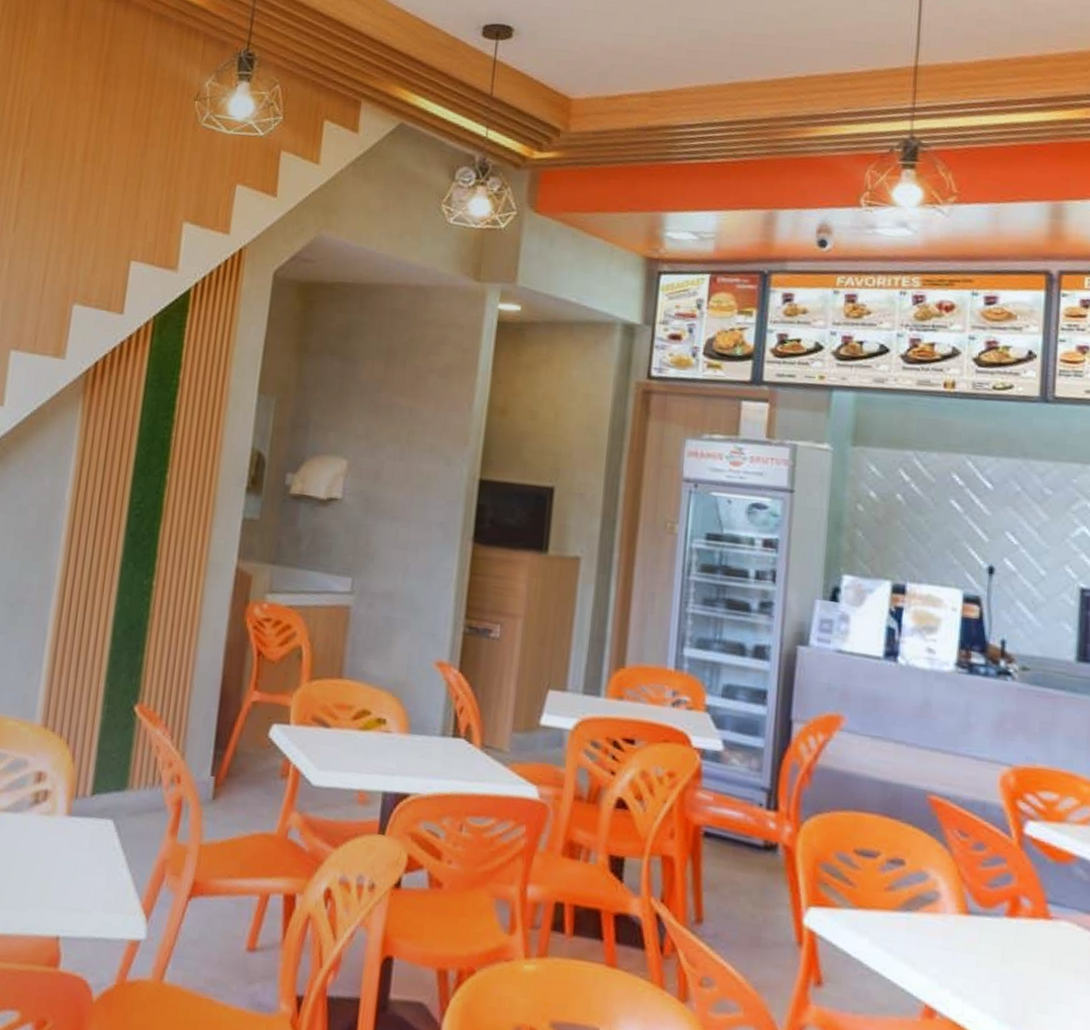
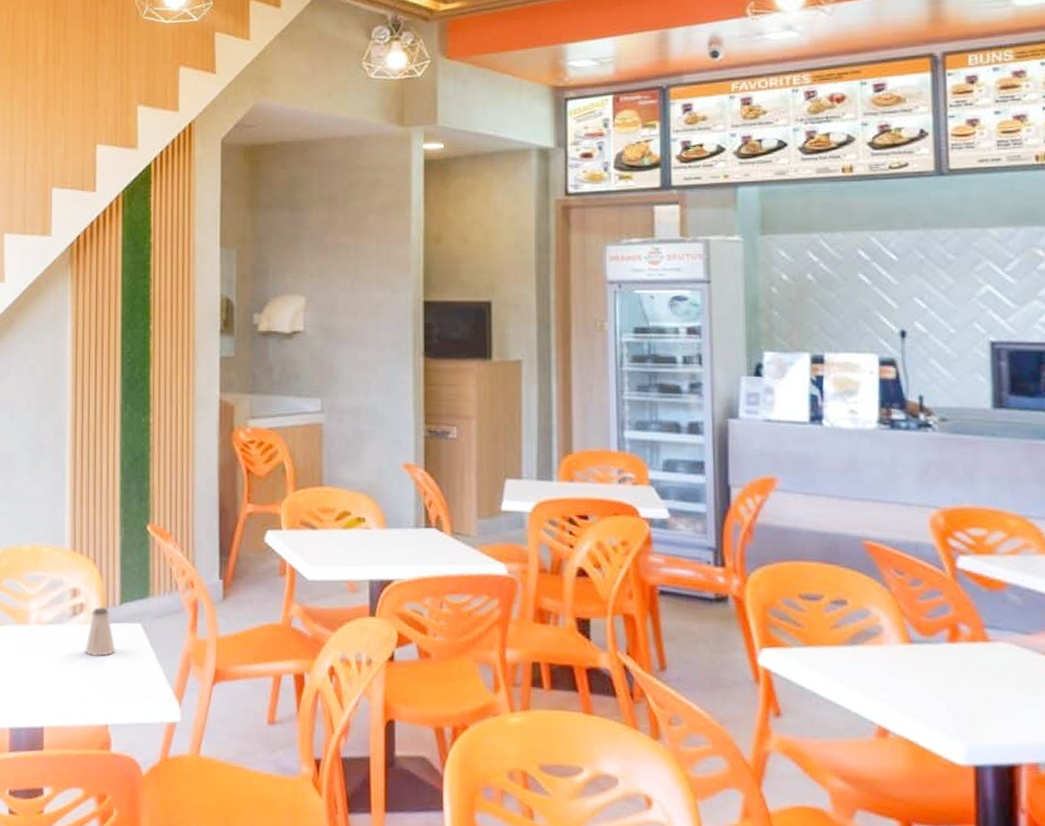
saltshaker: none [43,795,80,855] -> present [85,606,115,657]

